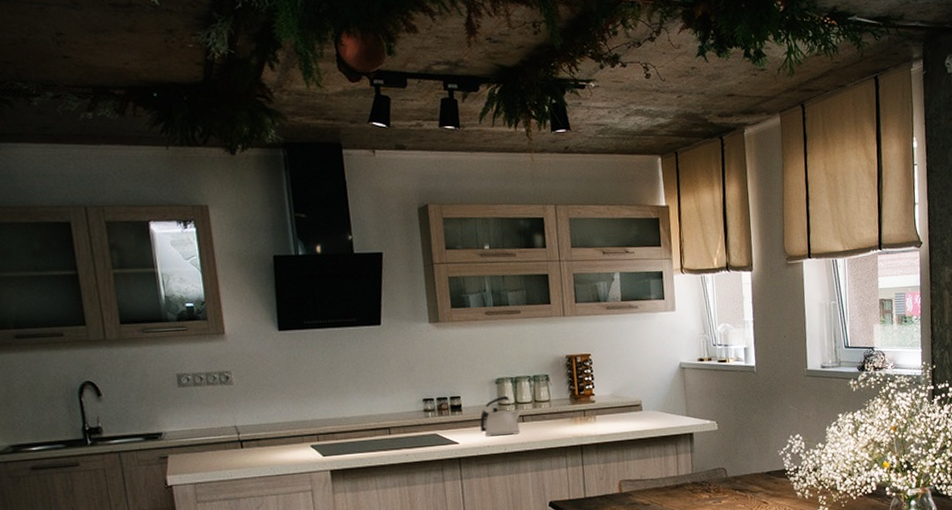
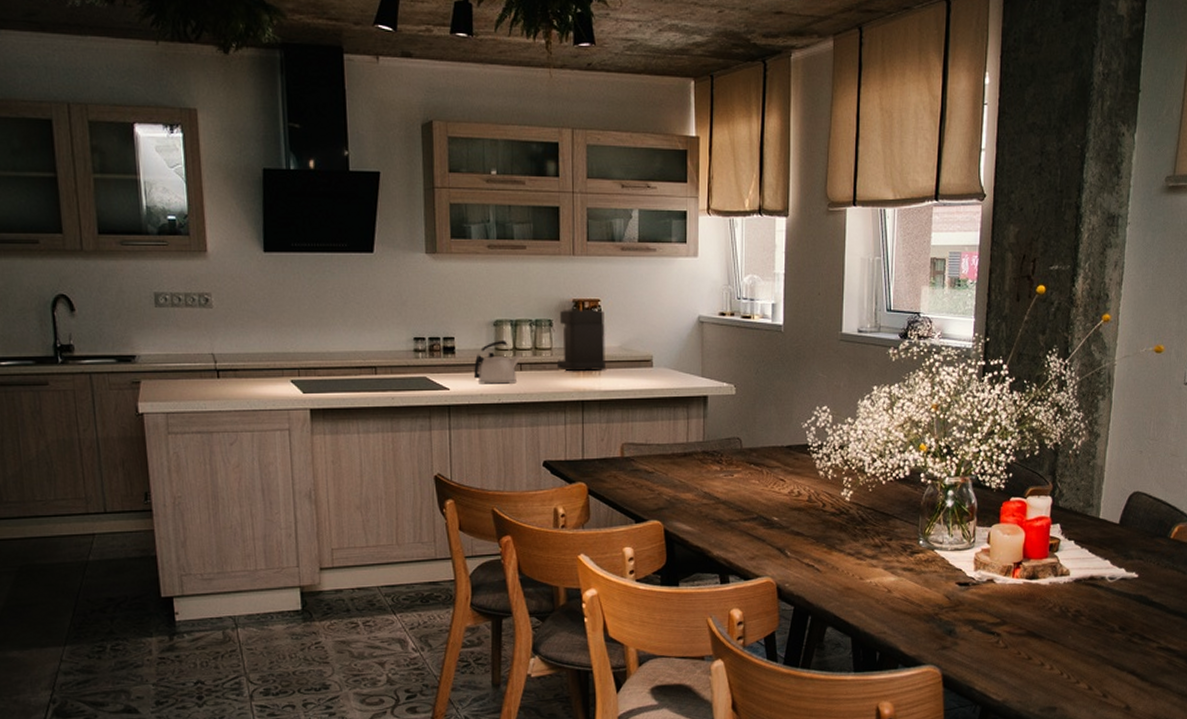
coffee maker: none [555,363,600,419] -> present [557,310,606,371]

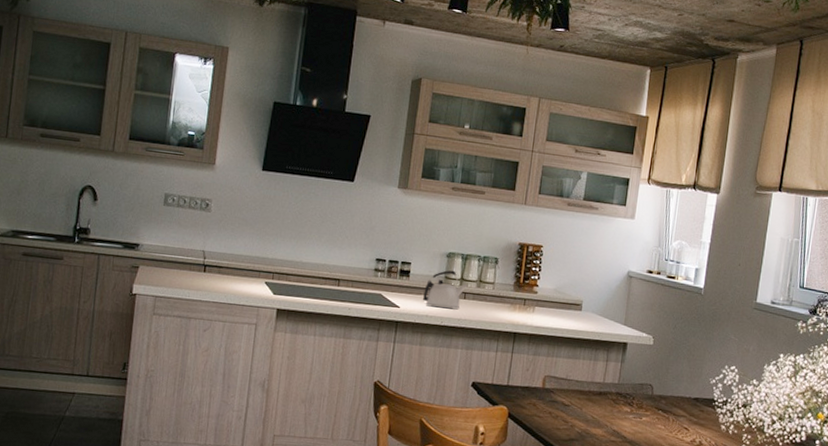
coffee maker: present [557,310,606,371] -> none [497,250,545,308]

